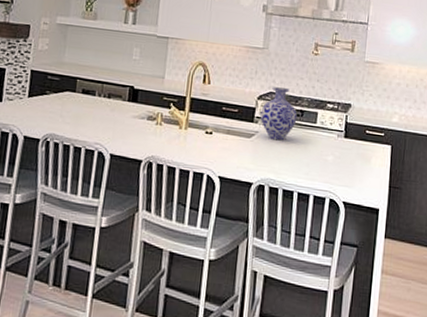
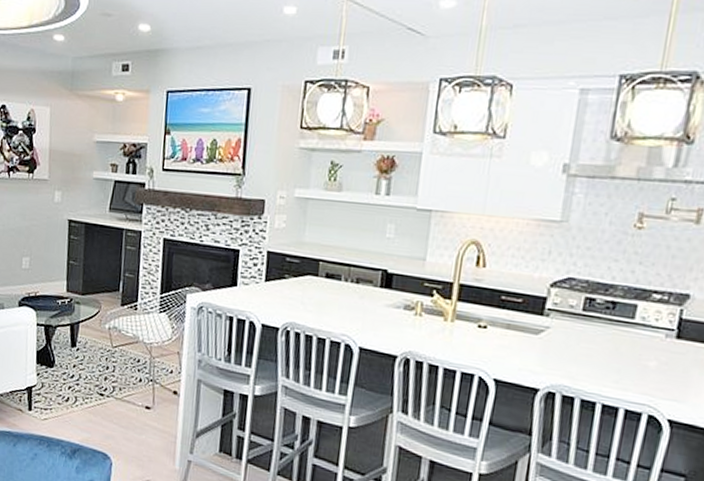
vase: present [260,87,297,141] -> none [553,271,607,339]

